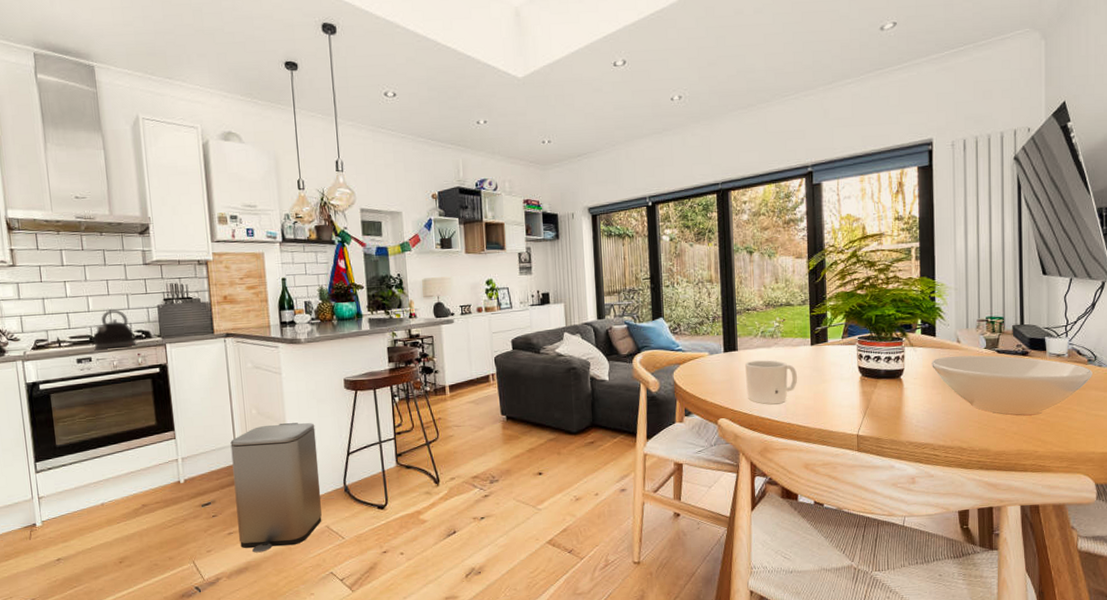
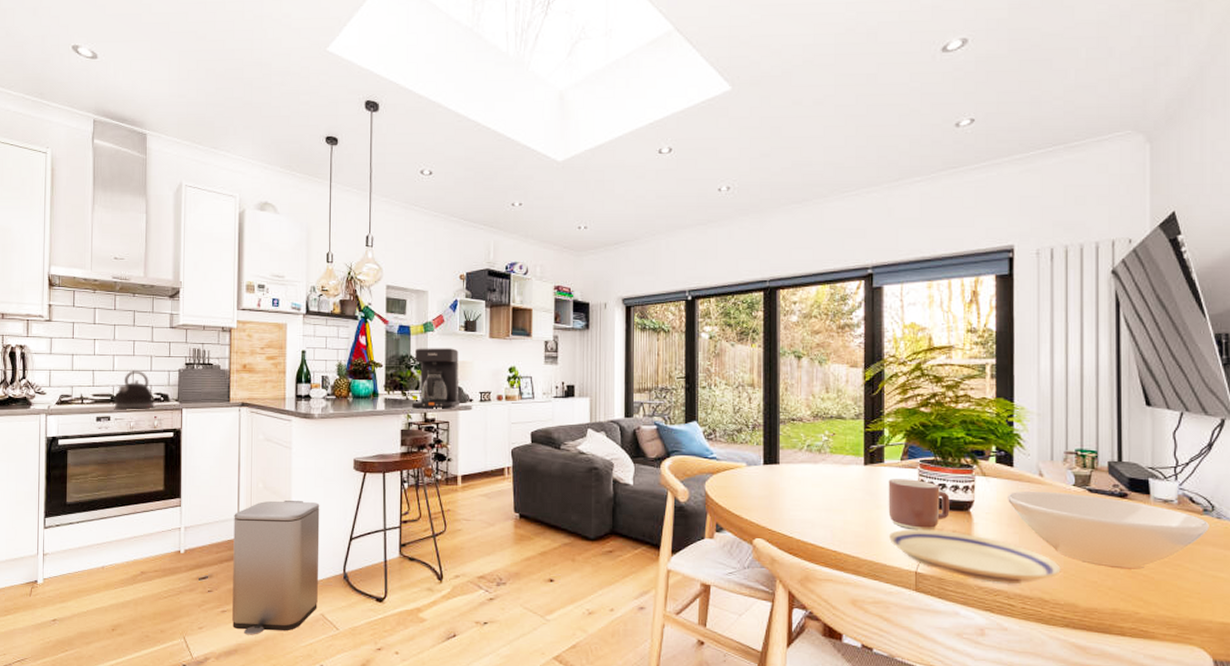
coffee maker: none [395,266,443,326] -> present [412,348,461,409]
mug: present [744,360,798,405] -> none [786,477,848,528]
mug: none [832,354,884,399] -> present [888,479,950,531]
plate: none [833,397,976,438] -> present [888,529,1061,584]

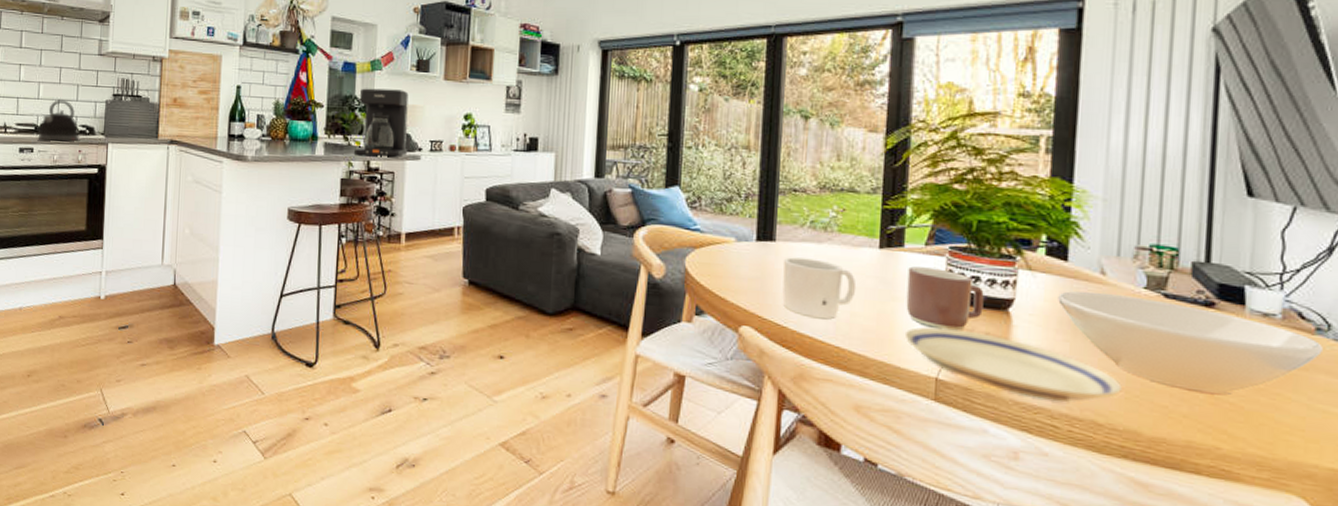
pedal bin: present [232,501,320,635] -> none [152,248,250,393]
mug: none [786,477,848,528] -> present [782,257,857,320]

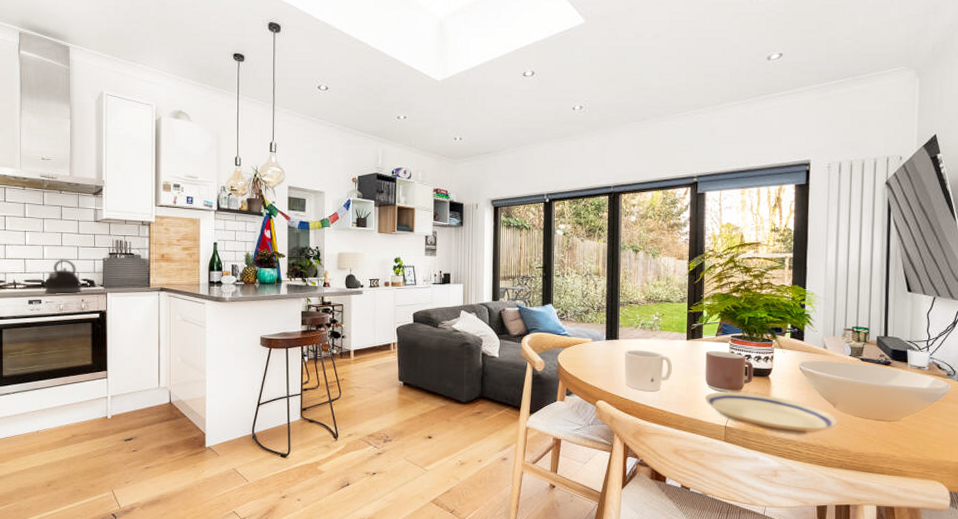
coffee maker: present [355,88,409,158] -> none [311,241,353,294]

